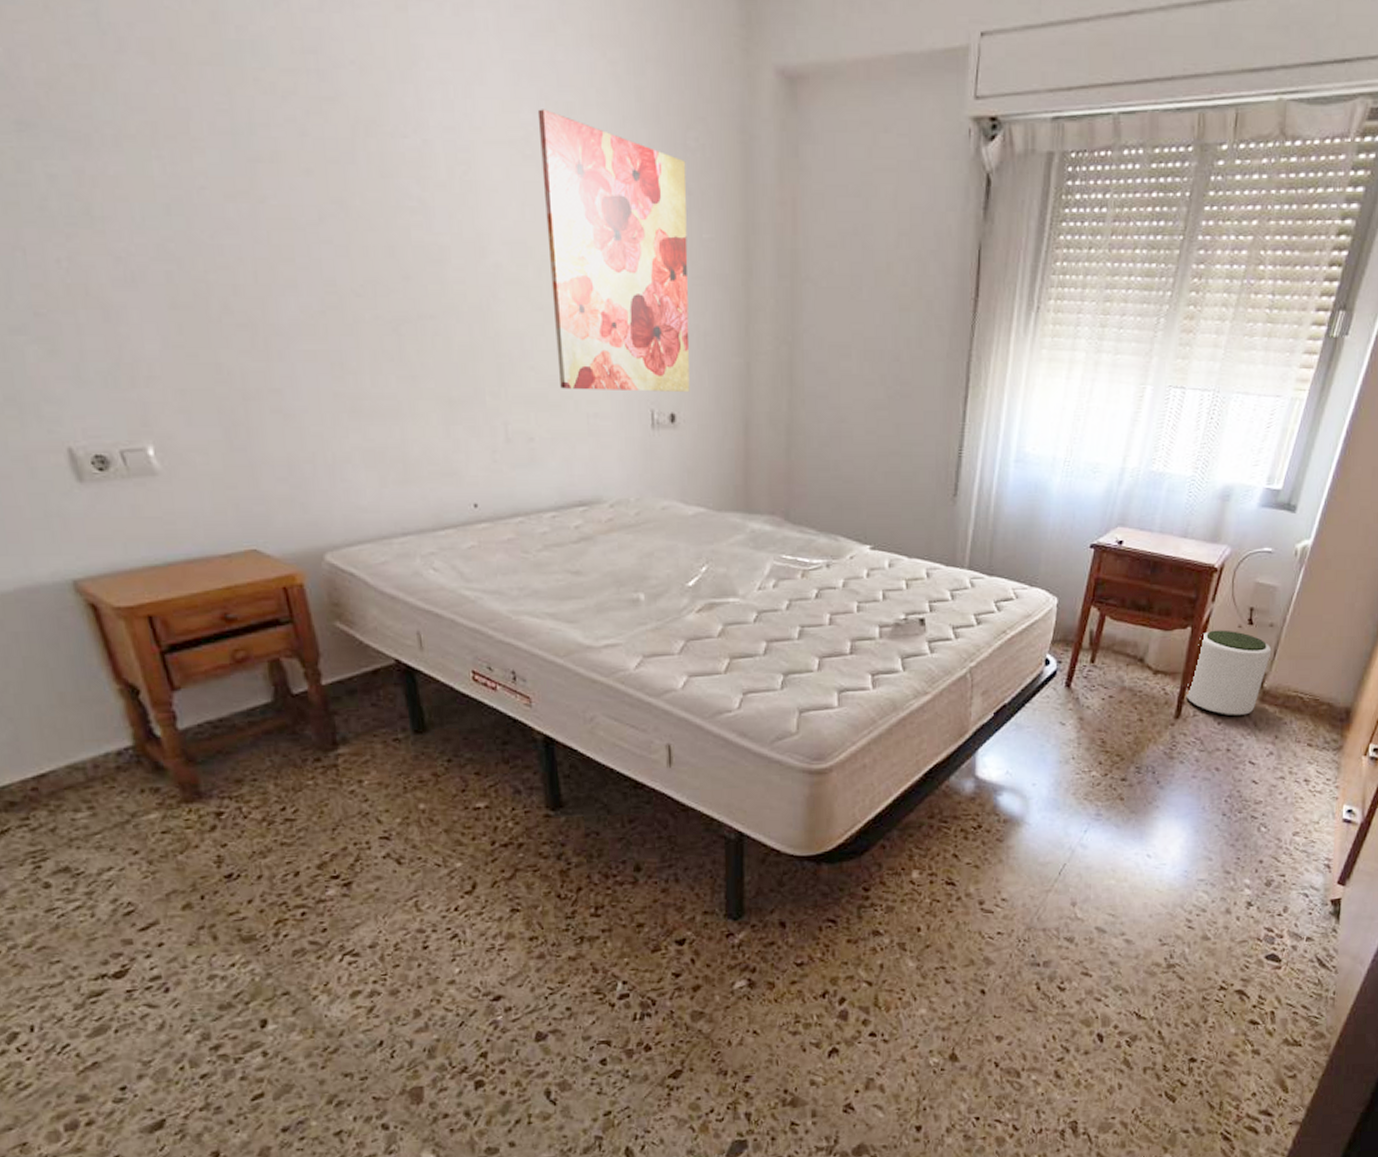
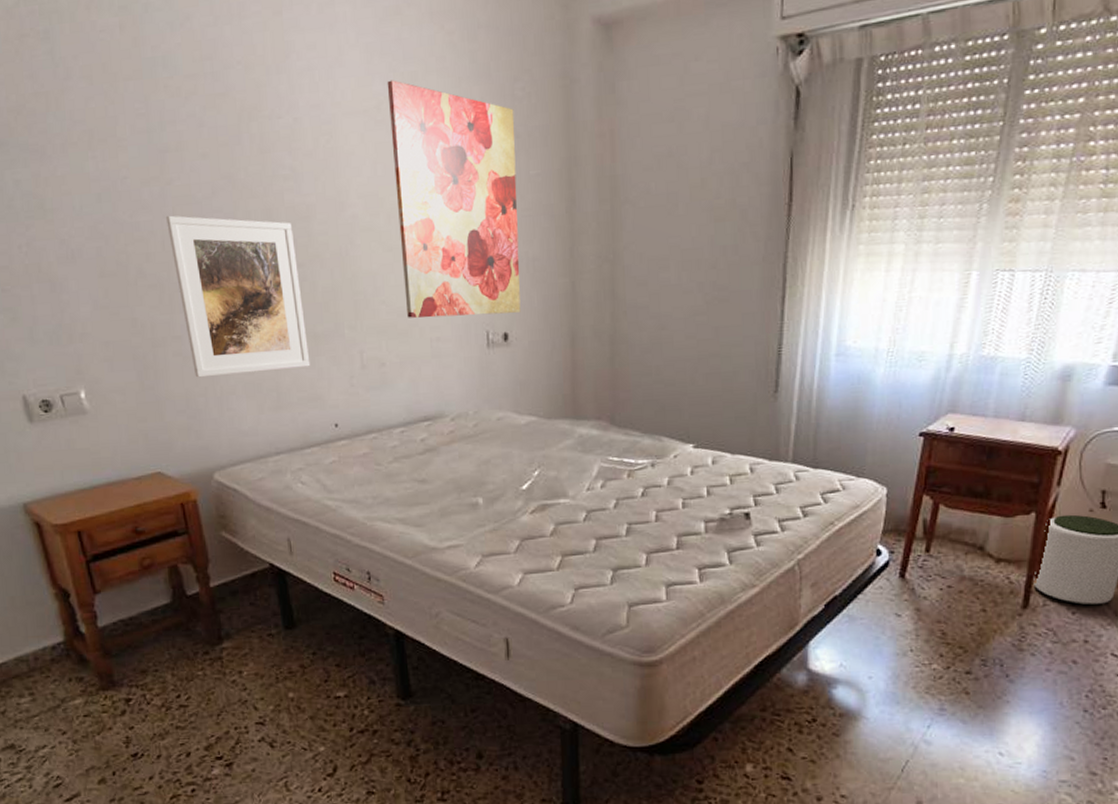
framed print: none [258,241,444,441] -> present [165,215,311,378]

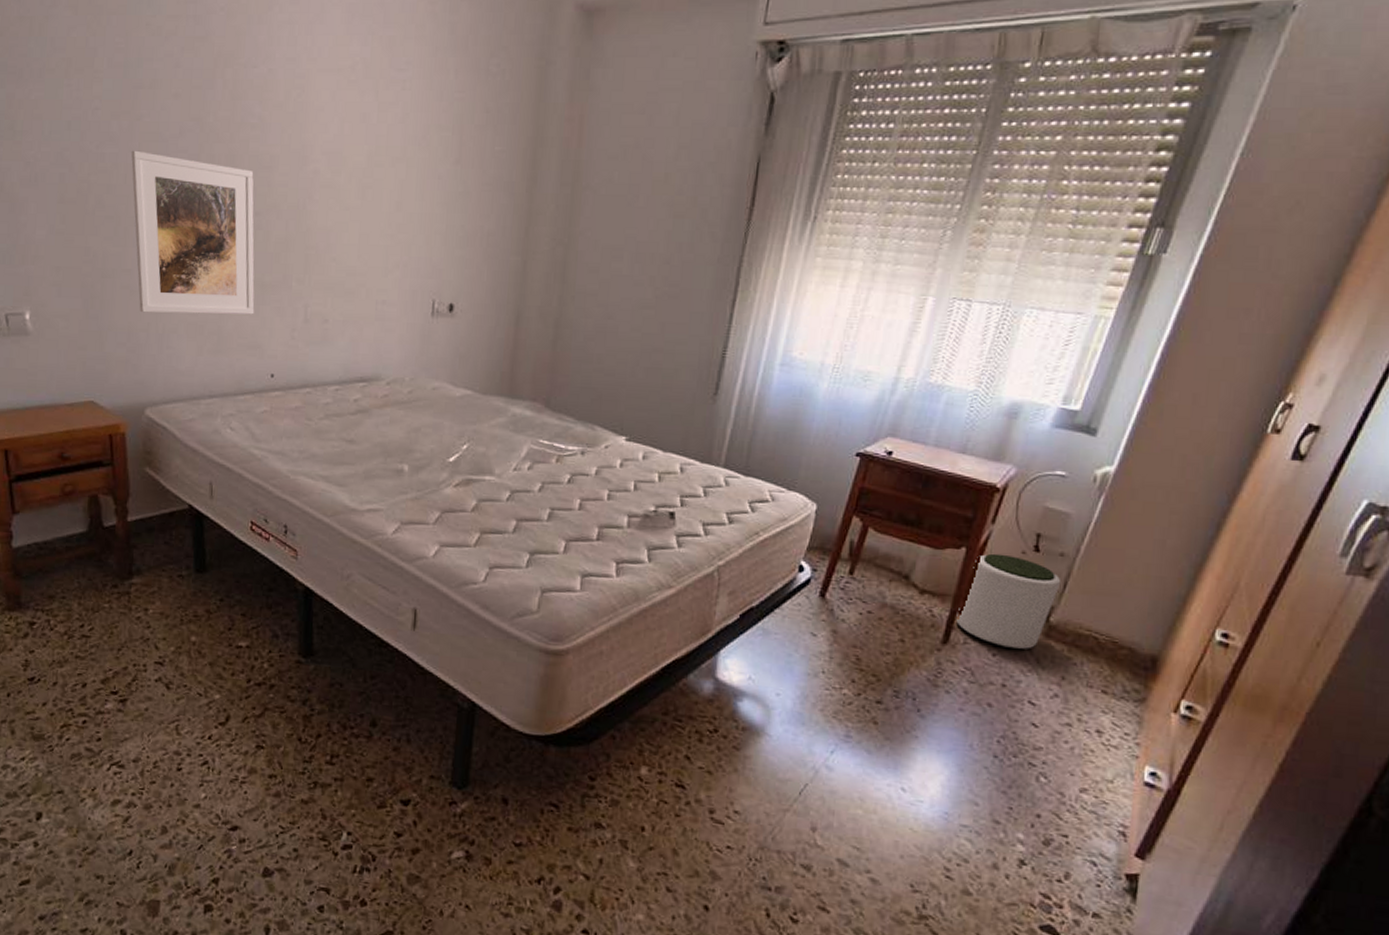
wall art: present [387,80,521,318] -> none [356,42,487,285]

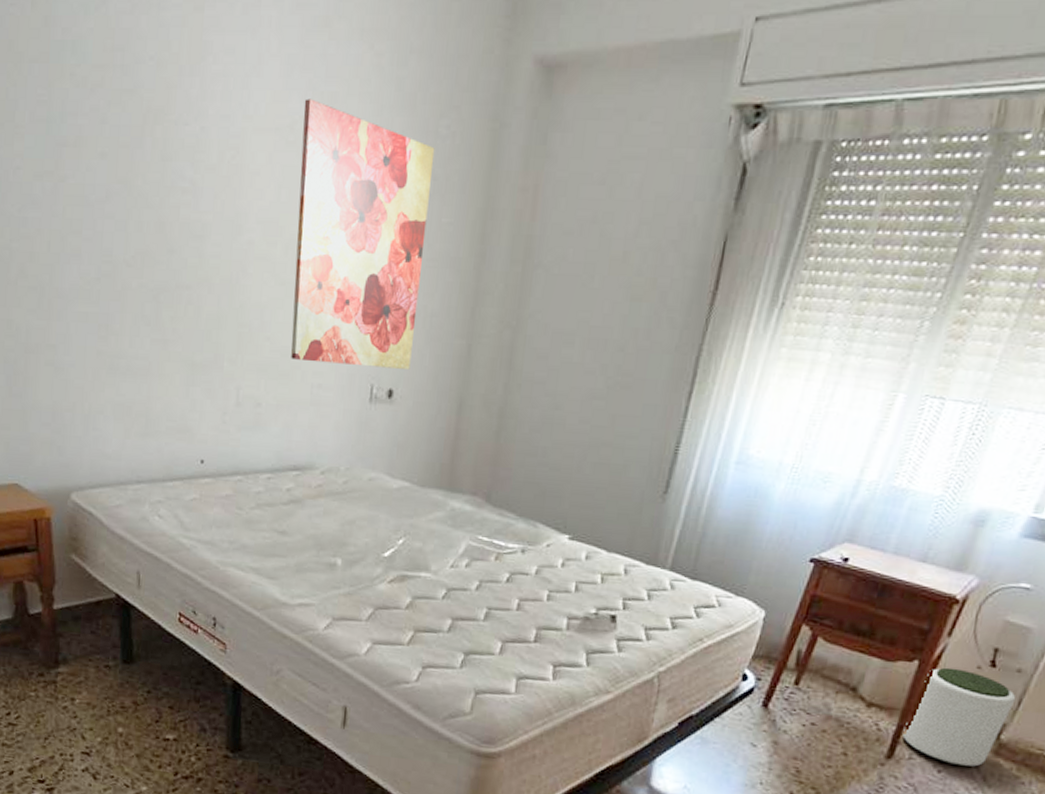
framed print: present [131,150,255,315] -> none [54,215,185,396]
wall art: none [356,42,487,285] -> present [291,99,435,369]

